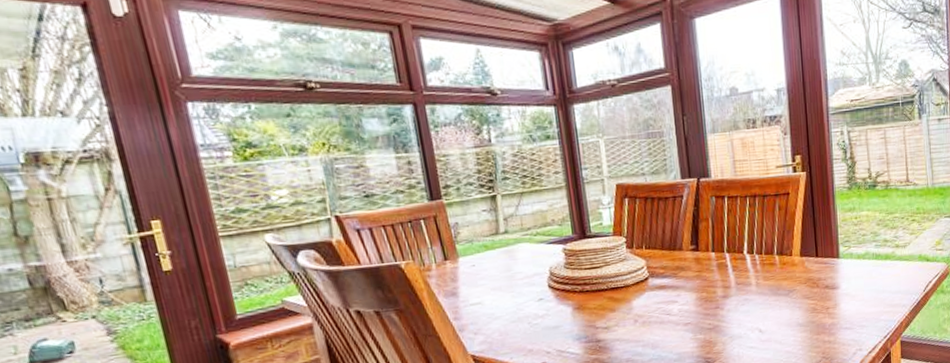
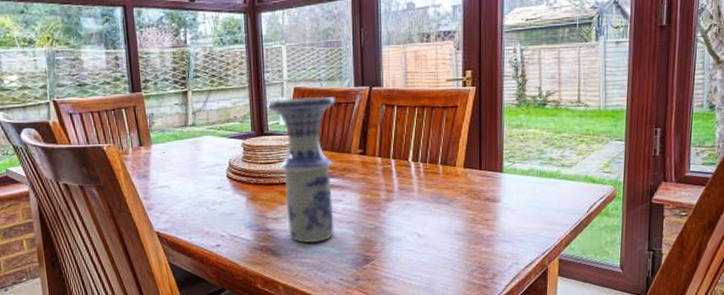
vase: none [587,191,671,351] -> present [267,96,335,243]

